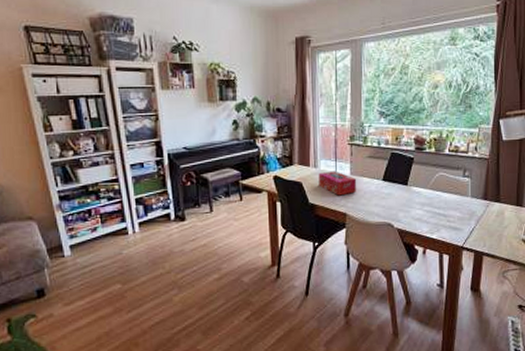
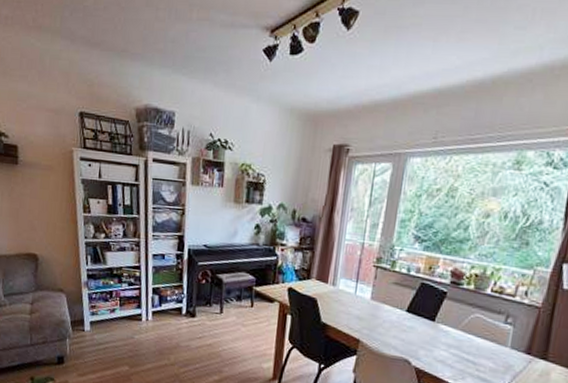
tissue box: present [318,171,357,196] -> none [334,291,377,320]

